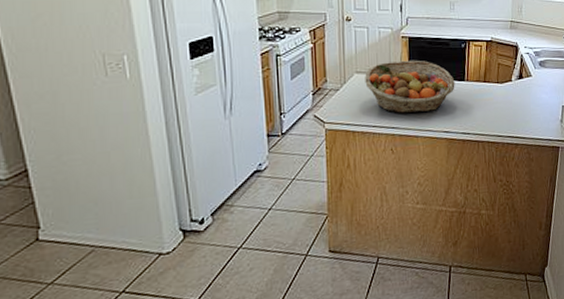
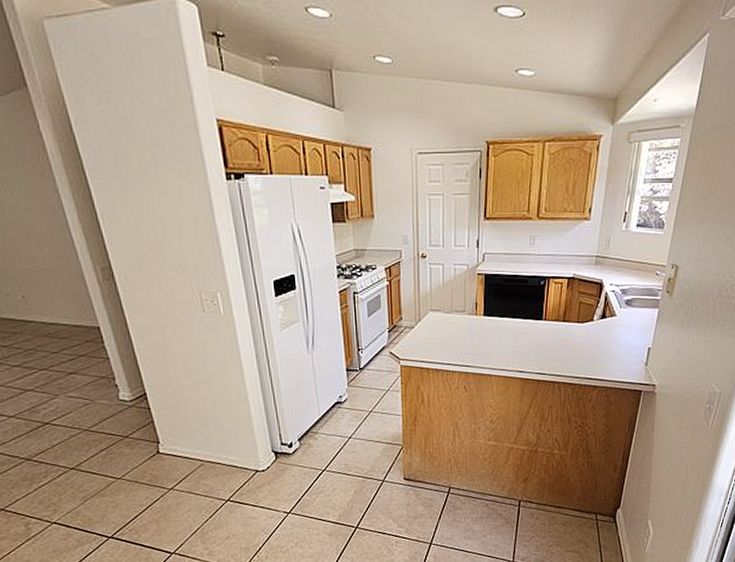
fruit basket: present [365,60,455,113] -> none [439,298,532,352]

